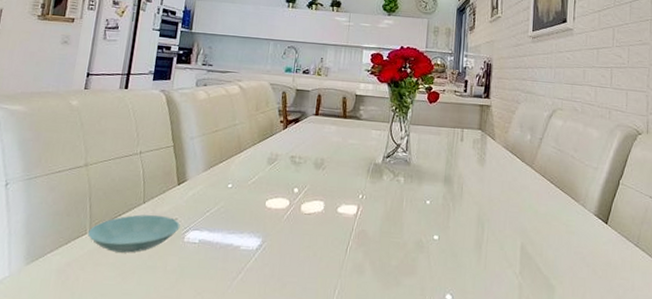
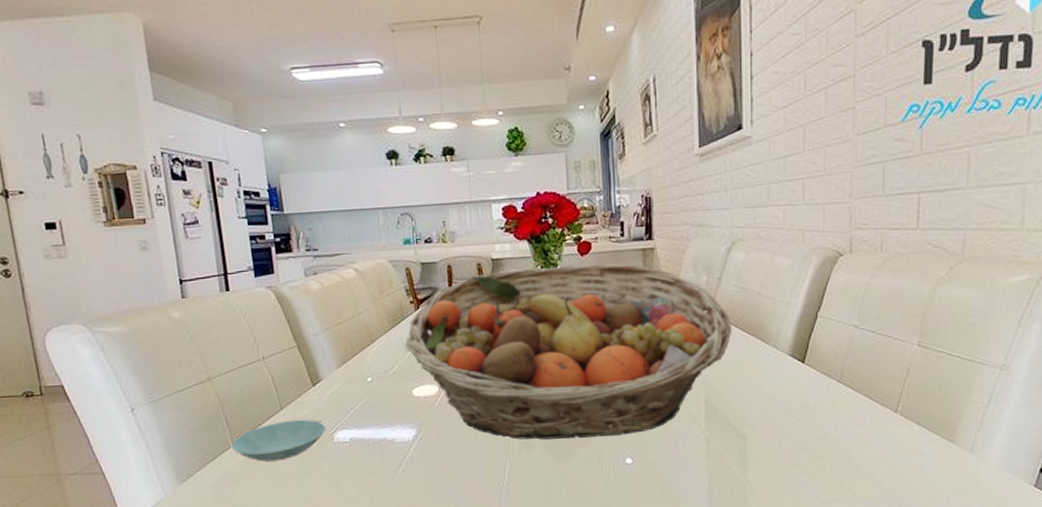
fruit basket: none [268,106,549,271] -> present [405,263,733,440]

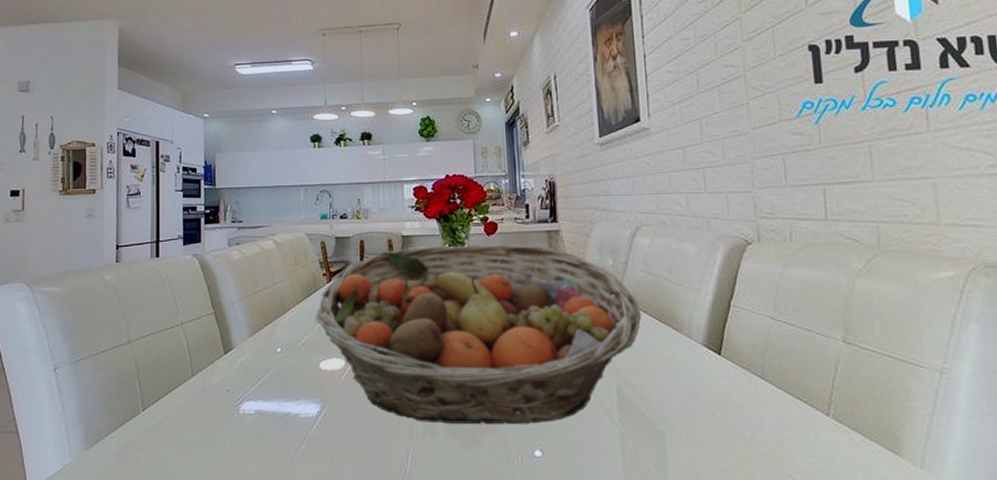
saucer: present [232,419,326,462] -> none [142,387,233,430]

